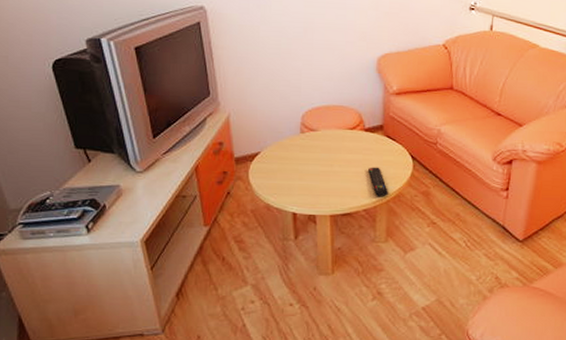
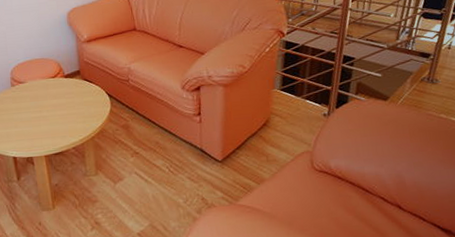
remote control: present [368,167,388,197] -> none [72,108,92,135]

